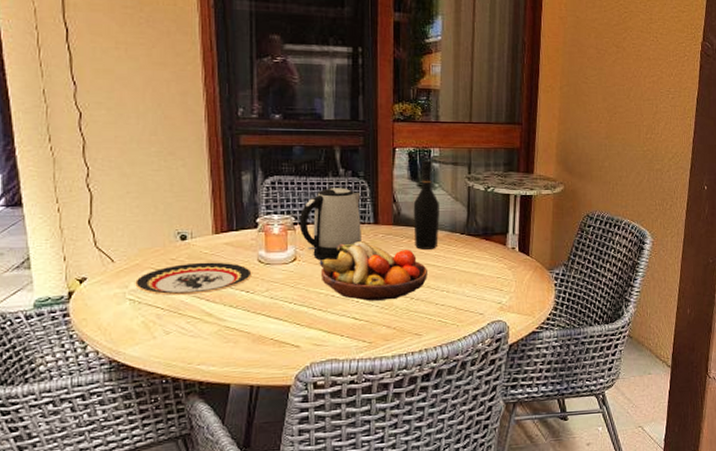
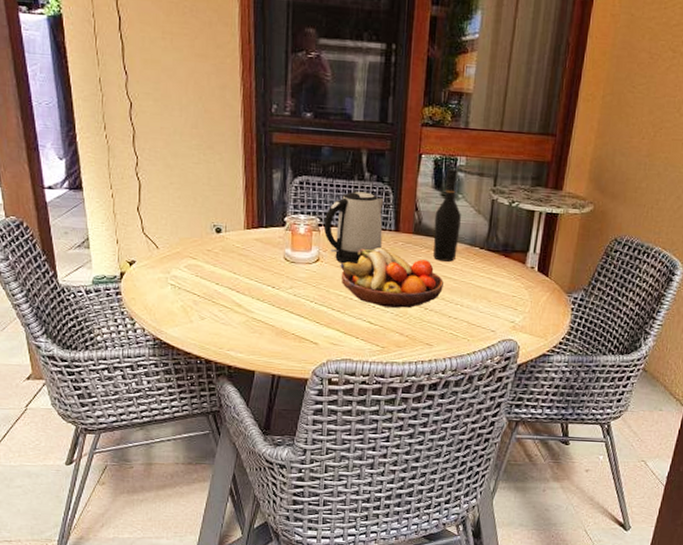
plate: present [134,262,252,296] -> none [175,255,278,286]

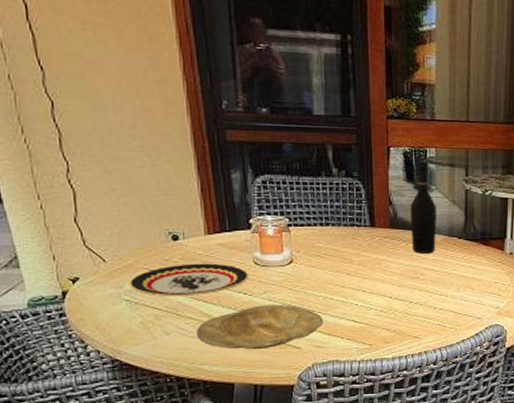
plate: none [175,255,278,286] -> present [128,263,249,297]
plate: none [226,299,341,342] -> present [196,304,323,350]
kettle: present [323,191,383,265] -> none [293,188,358,264]
fruit bowl: present [340,247,443,308] -> none [316,244,426,304]

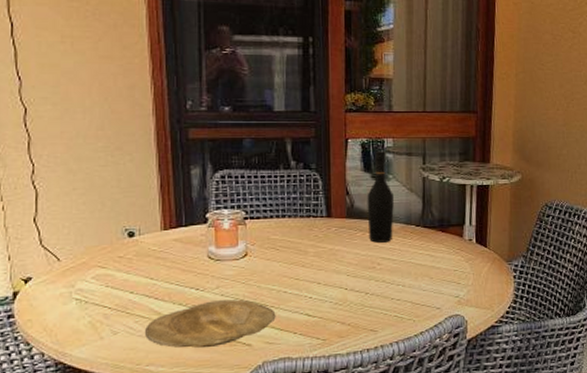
plate: present [128,263,249,297] -> none [80,259,202,295]

